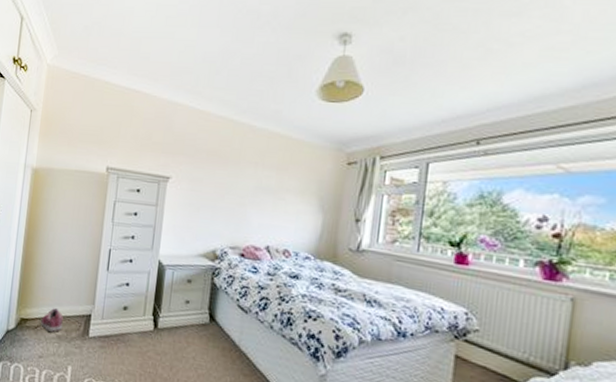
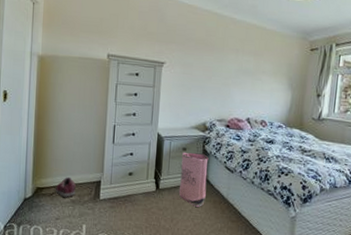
bag: none [180,285,218,355] -> present [178,152,209,208]

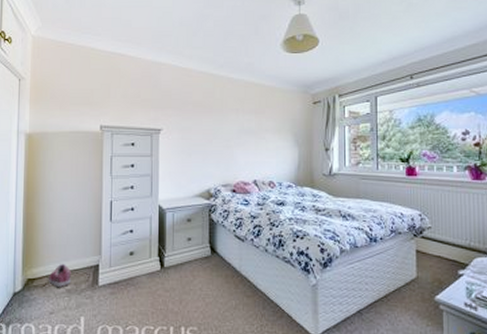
bag: present [178,152,209,208] -> none [186,223,216,285]

